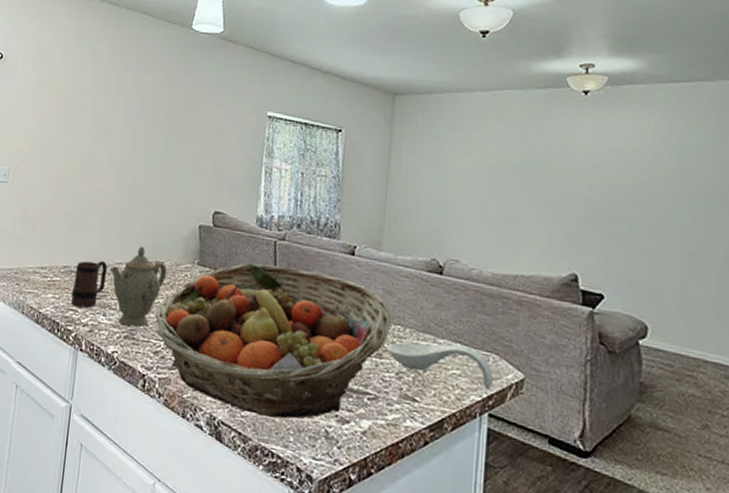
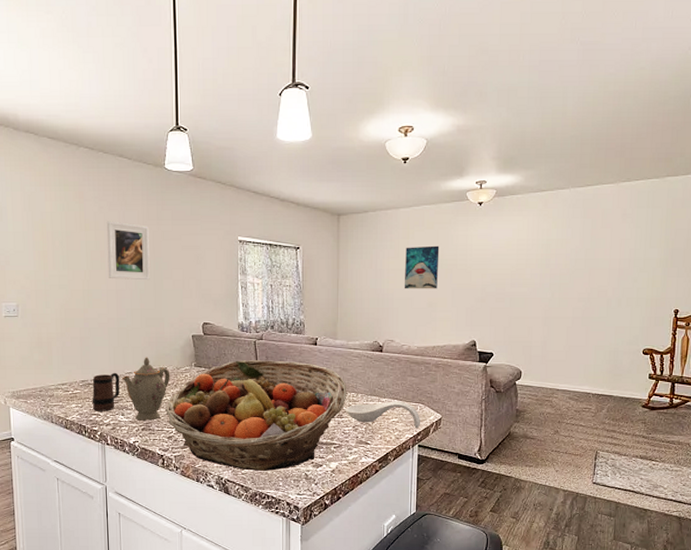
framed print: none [112,83,165,155] -> present [106,221,150,281]
wall art: none [476,140,528,199] -> present [404,245,440,289]

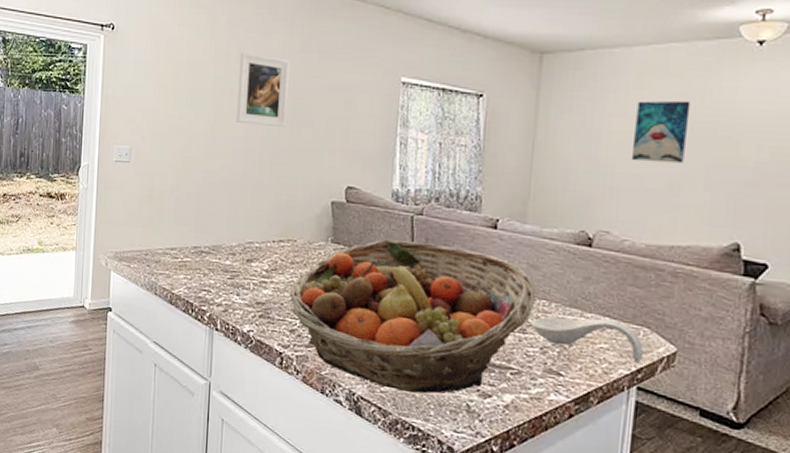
mug: present [92,372,120,411] -> none [203,240,239,288]
teapot: present [121,357,170,421] -> none [240,224,300,307]

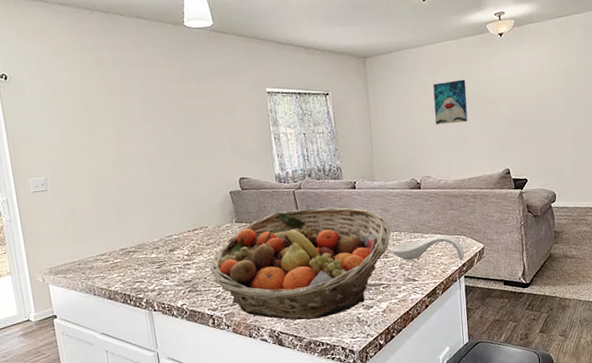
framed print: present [236,52,290,128] -> none [129,84,181,143]

